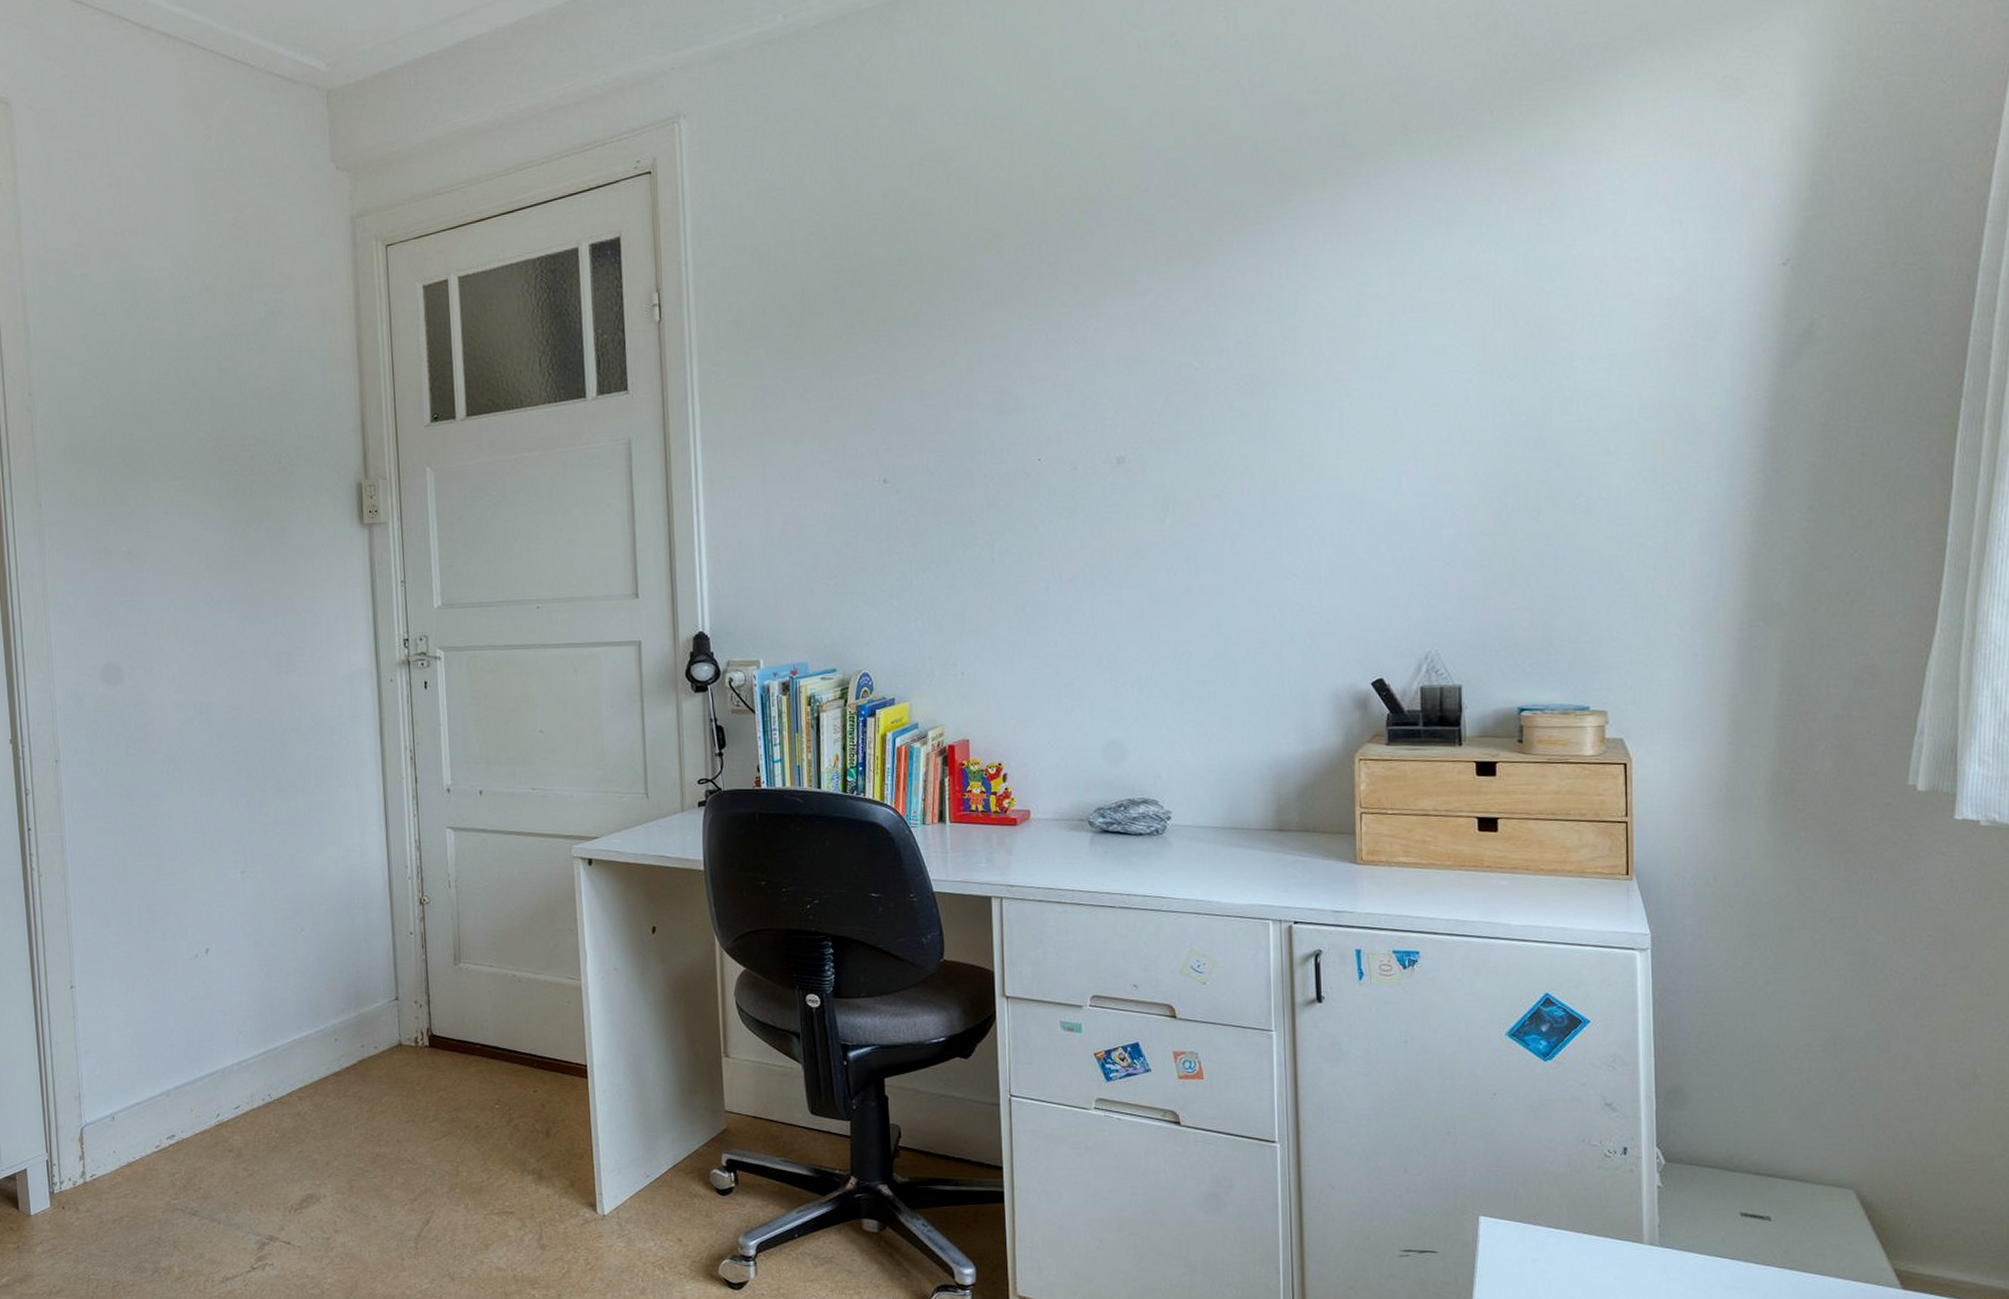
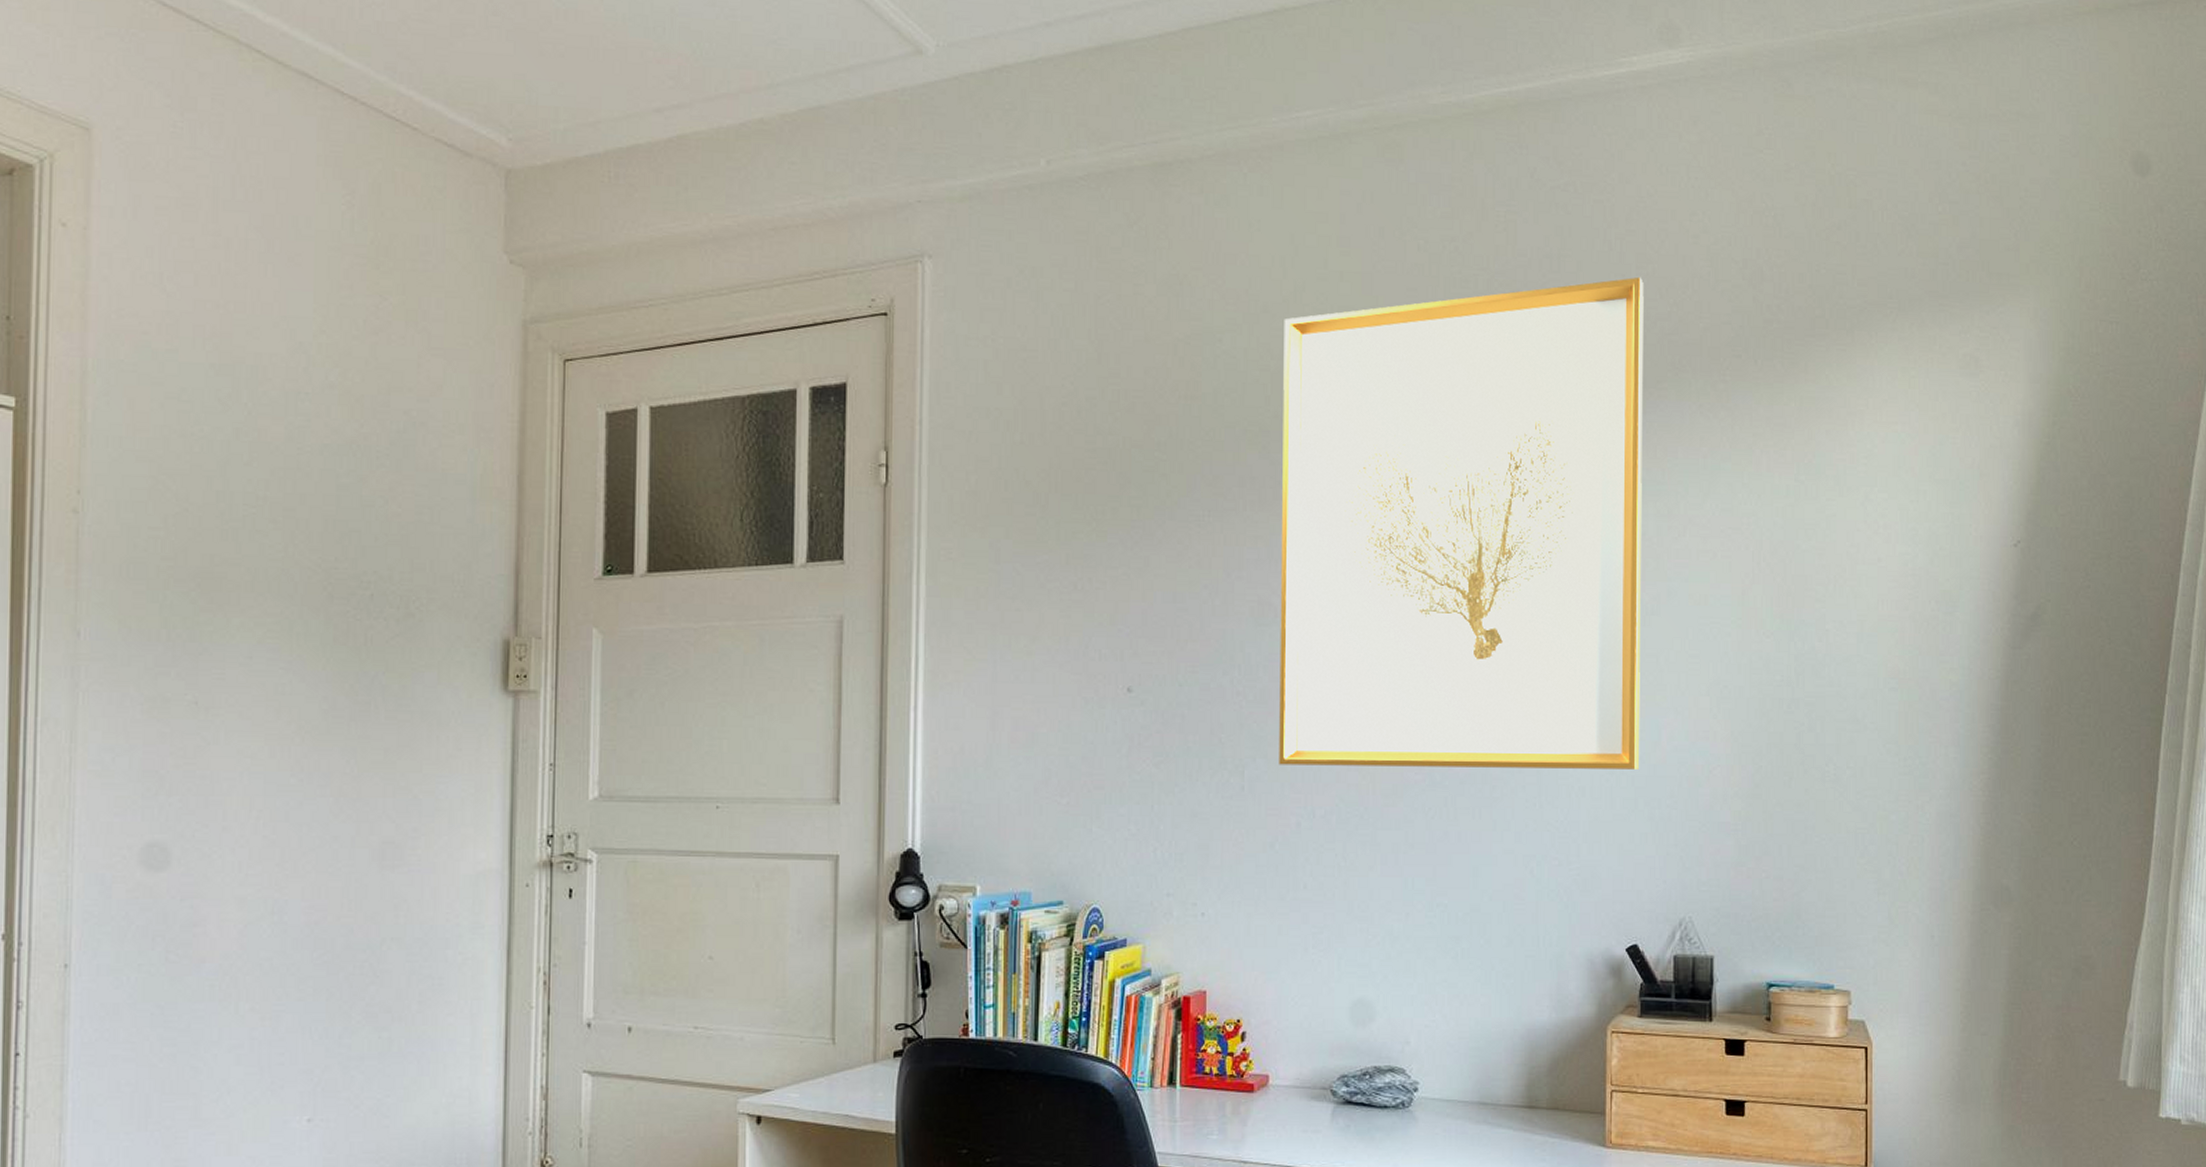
wall art: none [1011,44,1380,537] -> present [1279,276,1644,769]

